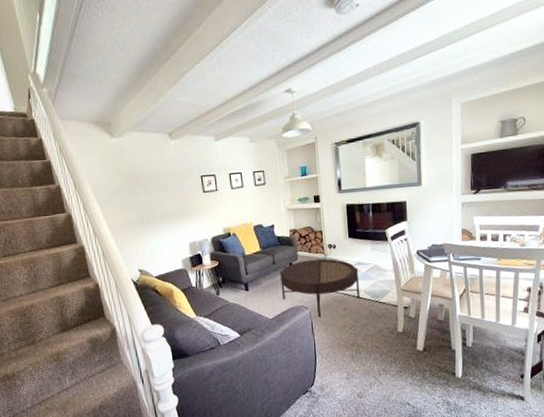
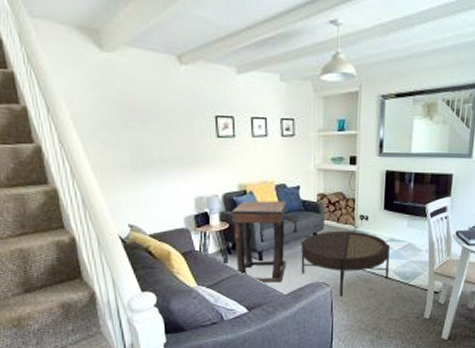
side table: none [220,239,269,310] -> present [232,200,287,282]

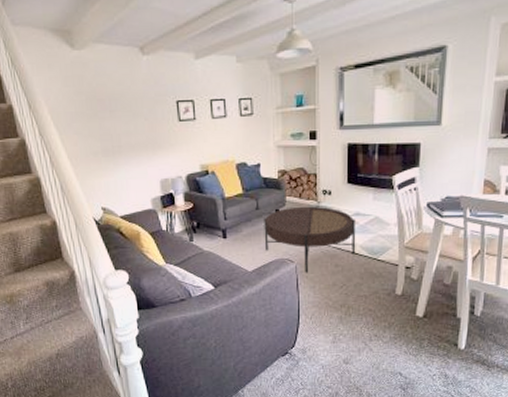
side table: present [232,200,287,282] -> none [195,179,250,260]

